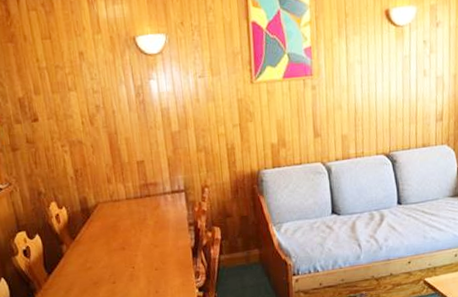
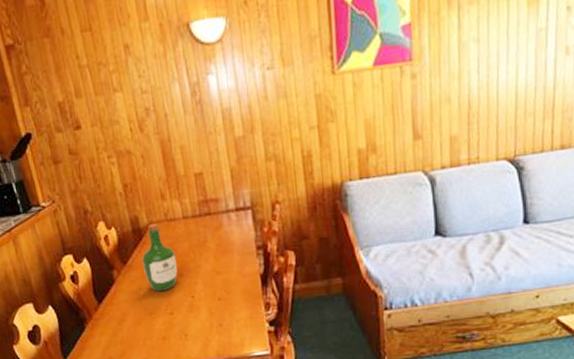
wine bottle: none [88,203,121,264] -> present [141,223,178,292]

